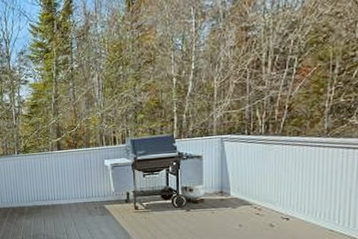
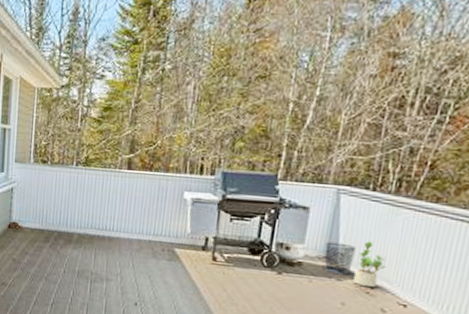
waste bin: none [220,179,243,203] -> present [324,241,356,275]
potted plant: none [245,174,269,210] -> present [353,241,387,288]

